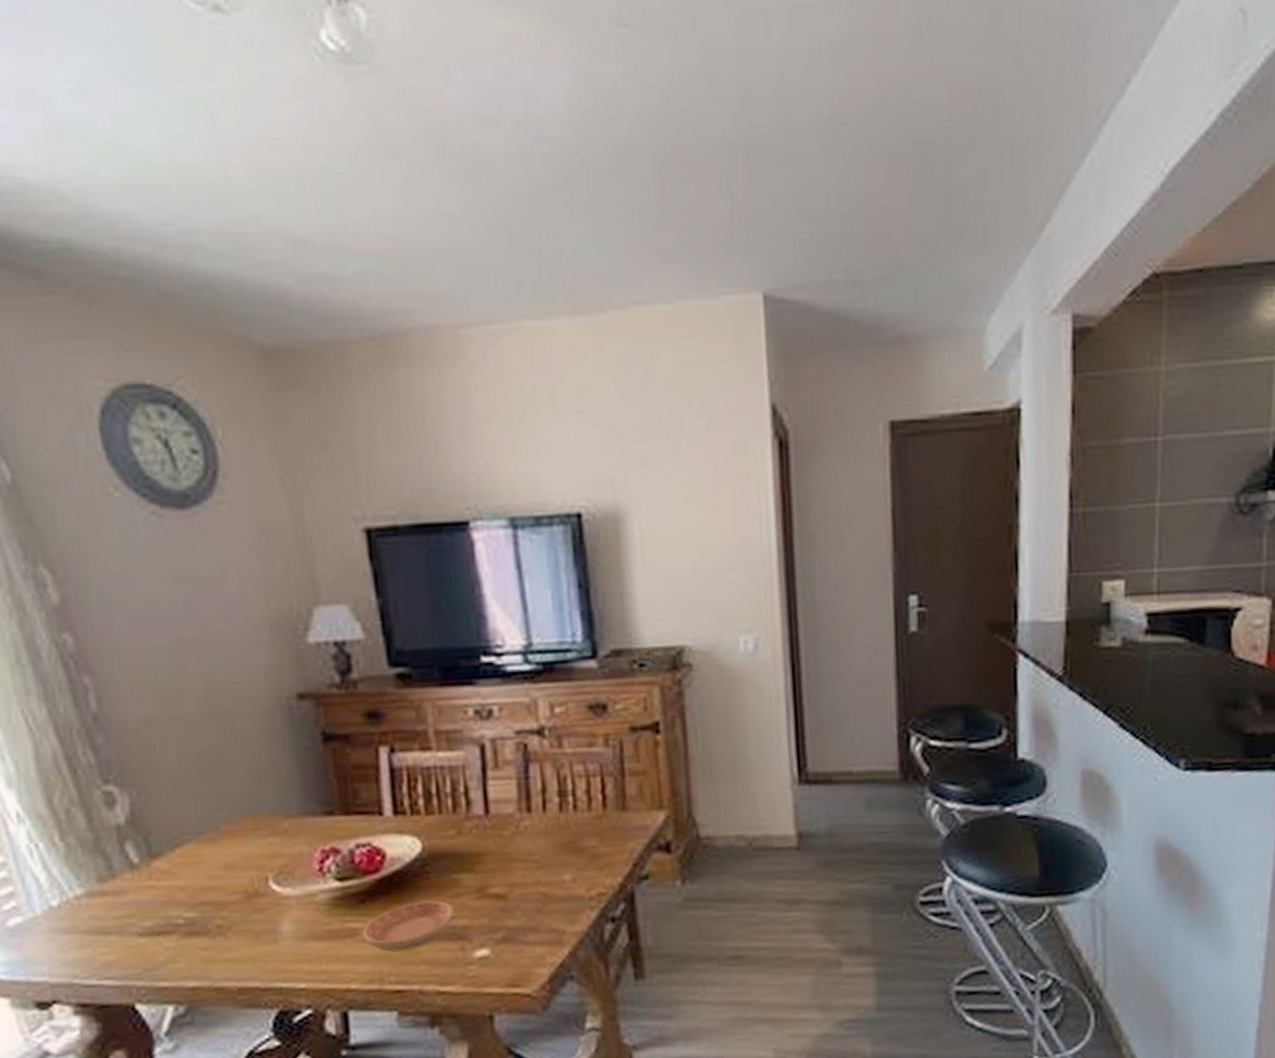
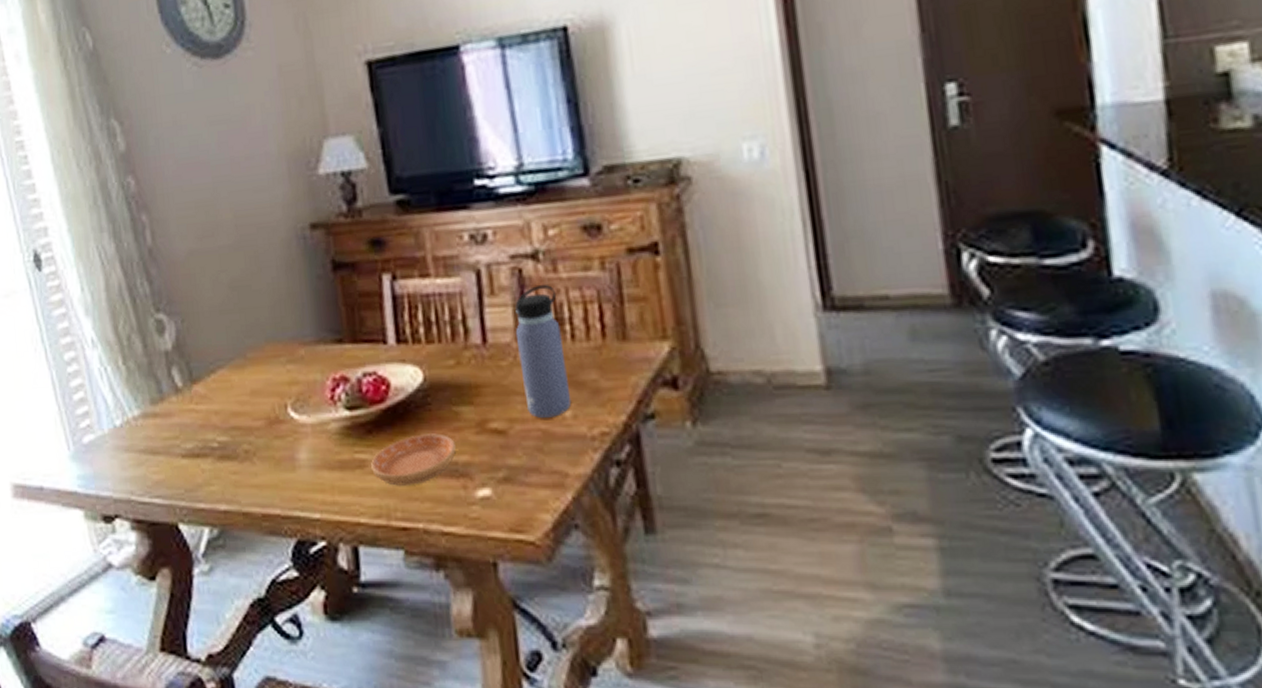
water bottle: none [518,758,572,882] -> present [515,284,572,418]

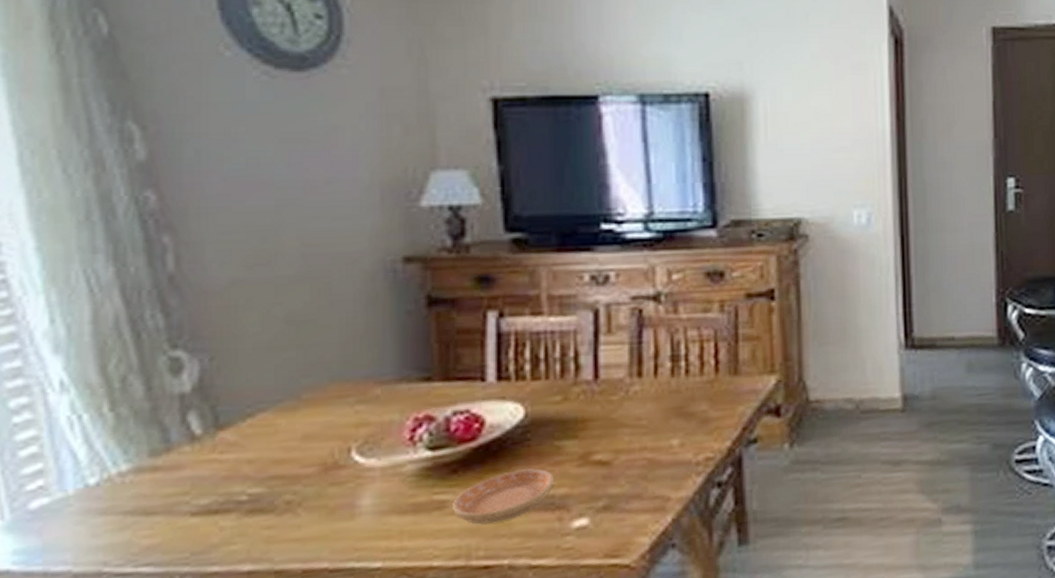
water bottle: present [515,284,572,418] -> none [629,323,680,448]

